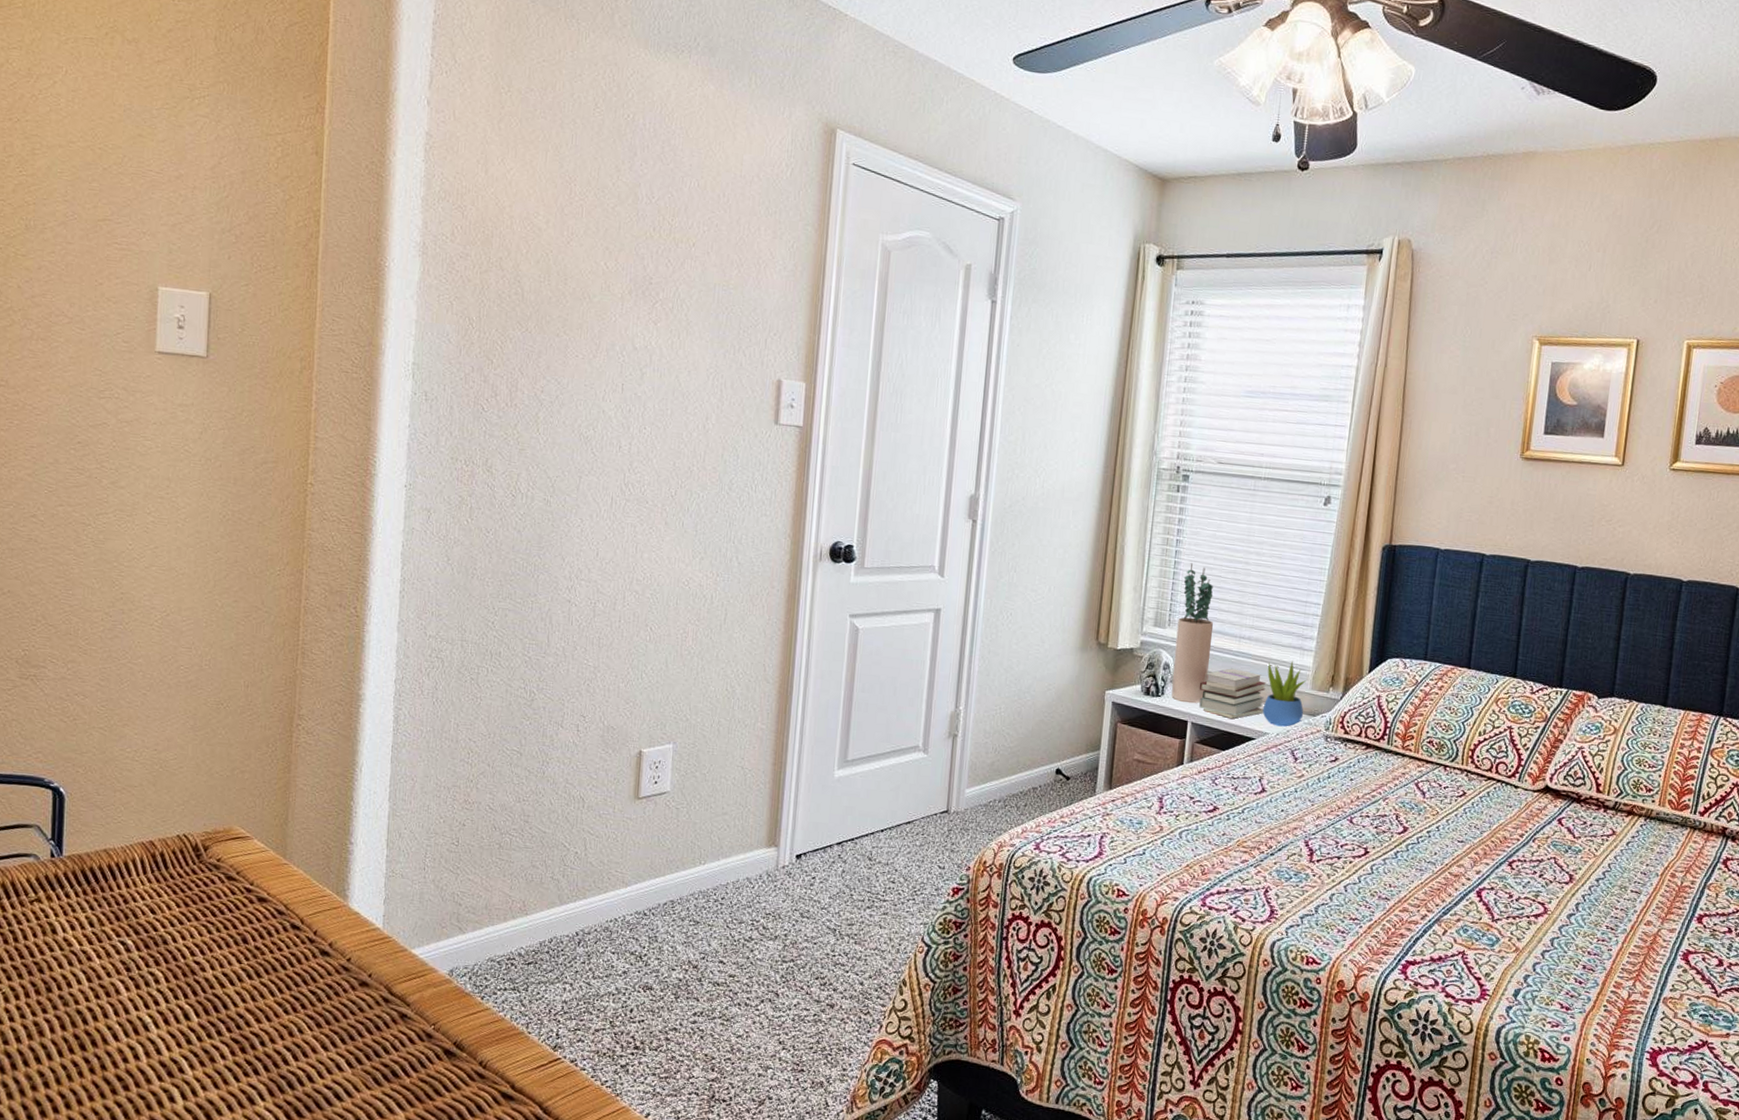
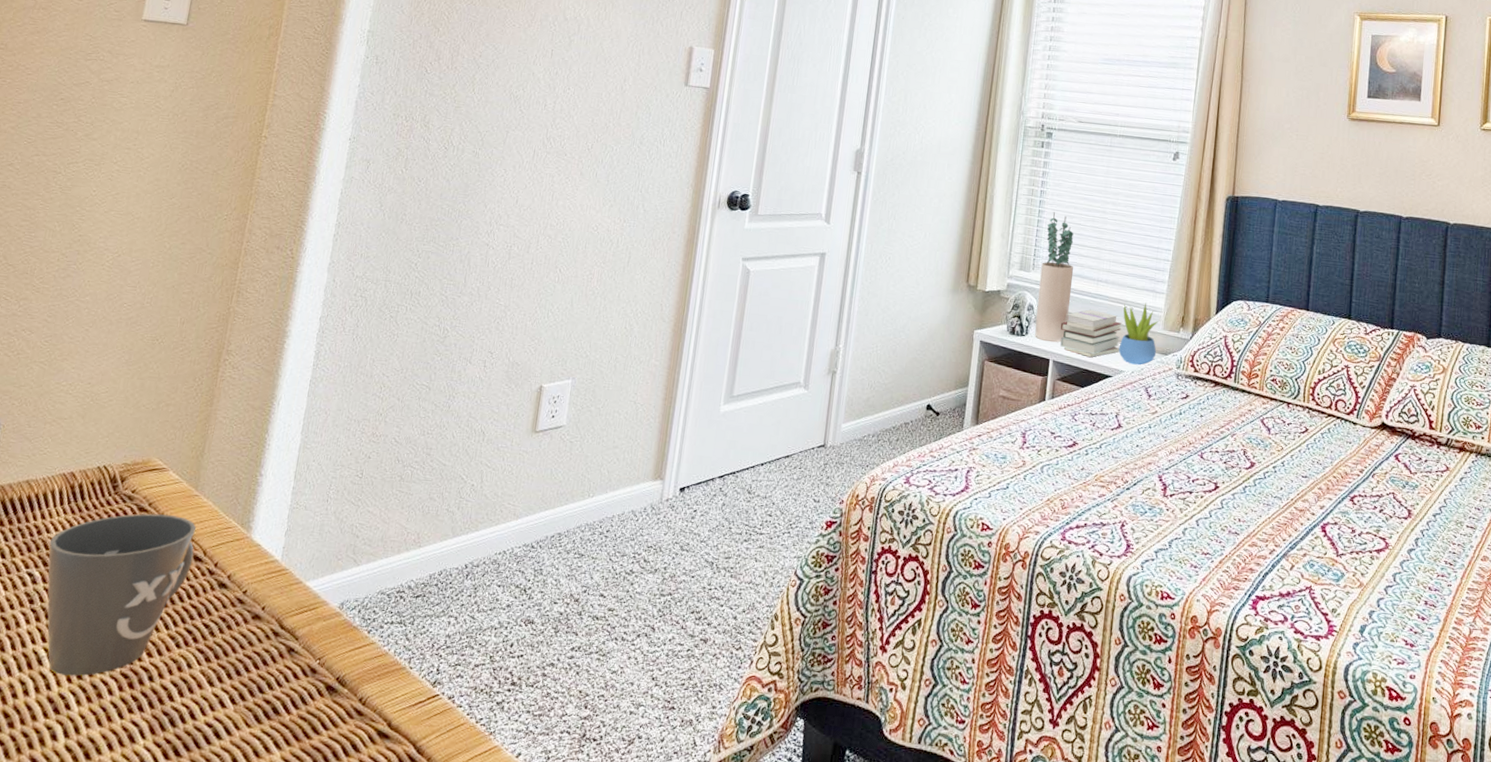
mug: none [138,882,291,1042] -> present [47,513,196,676]

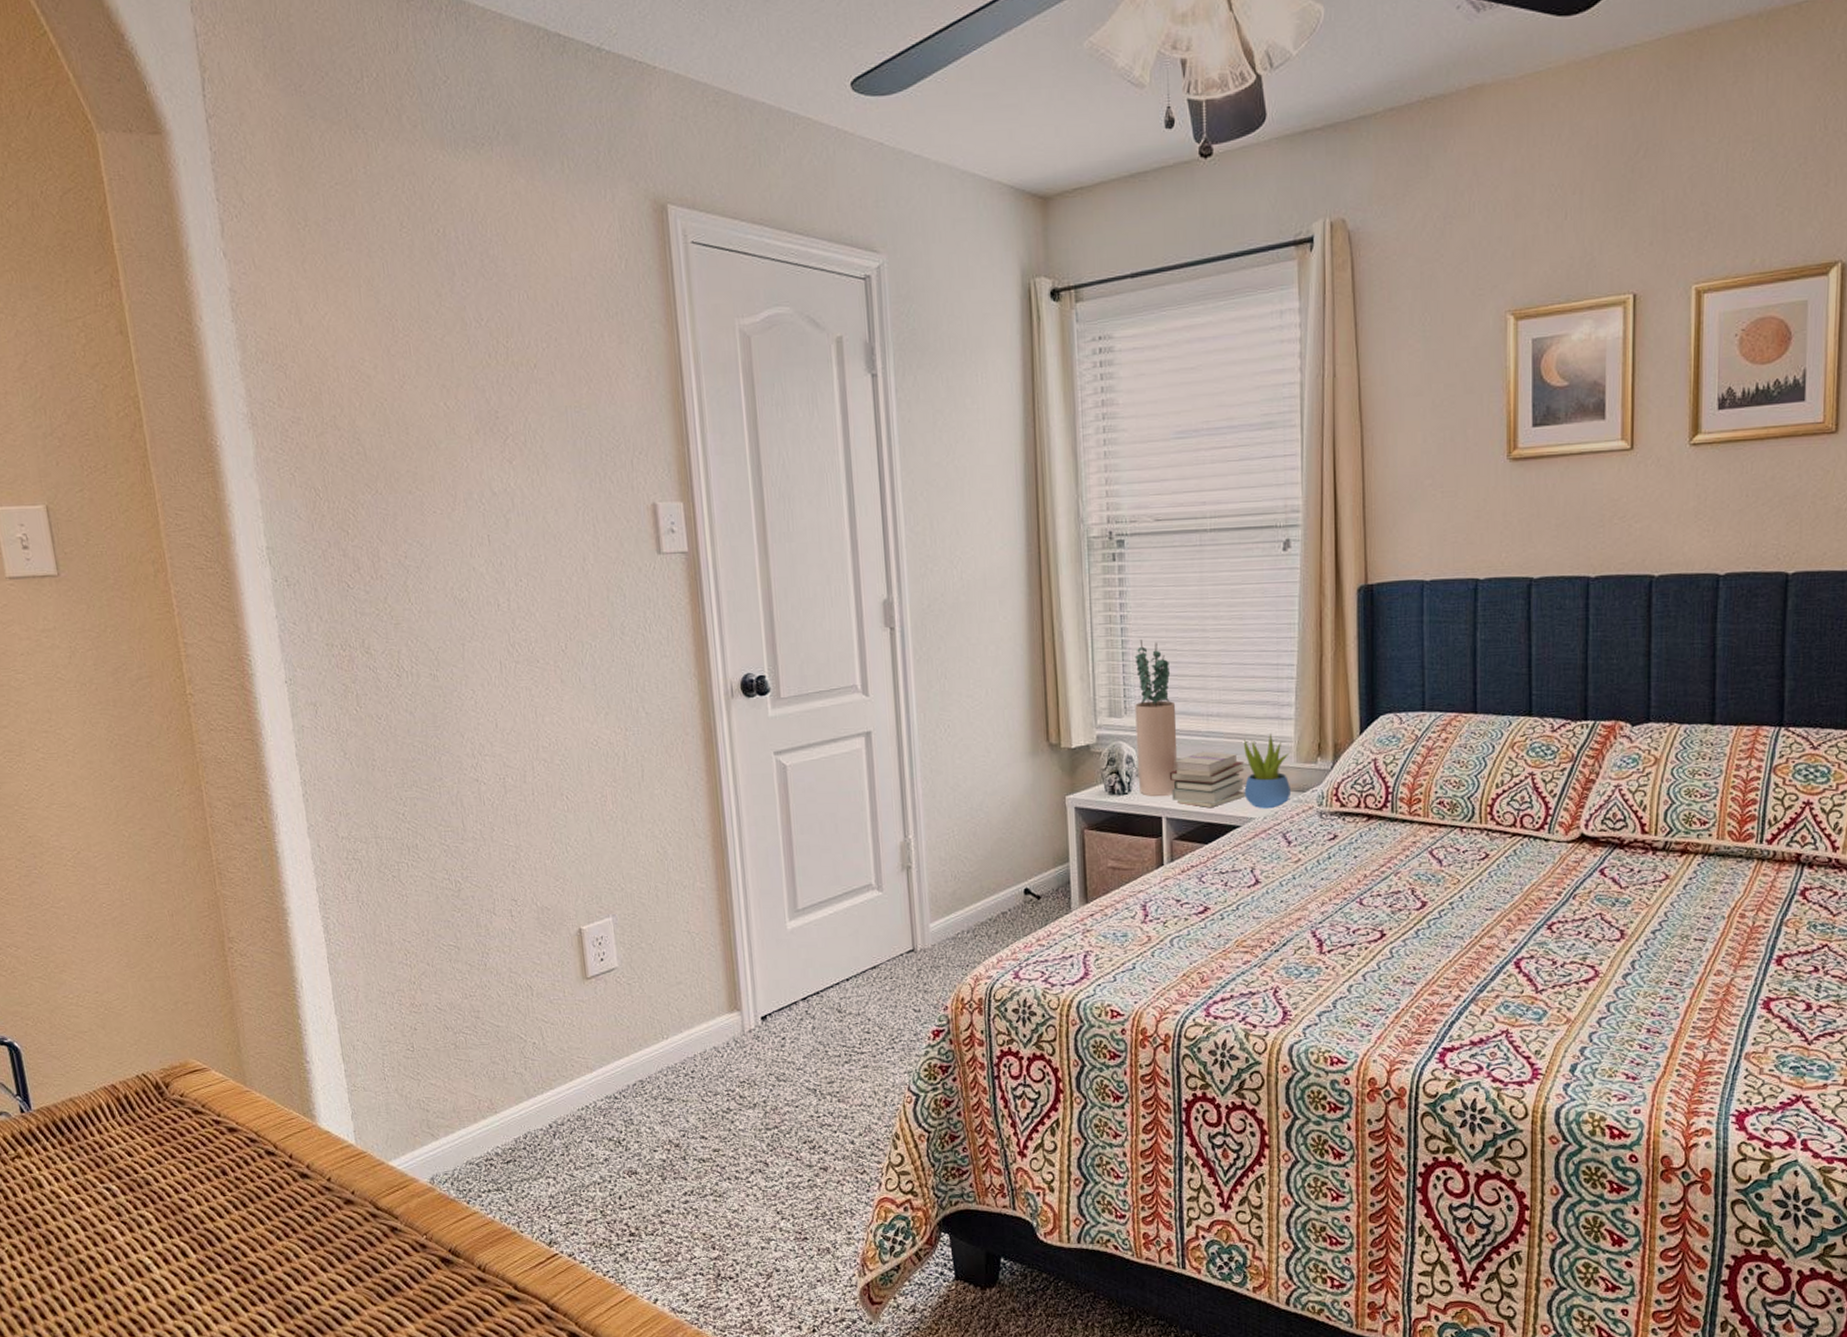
mug: present [47,513,196,676] -> none [115,1114,267,1279]

